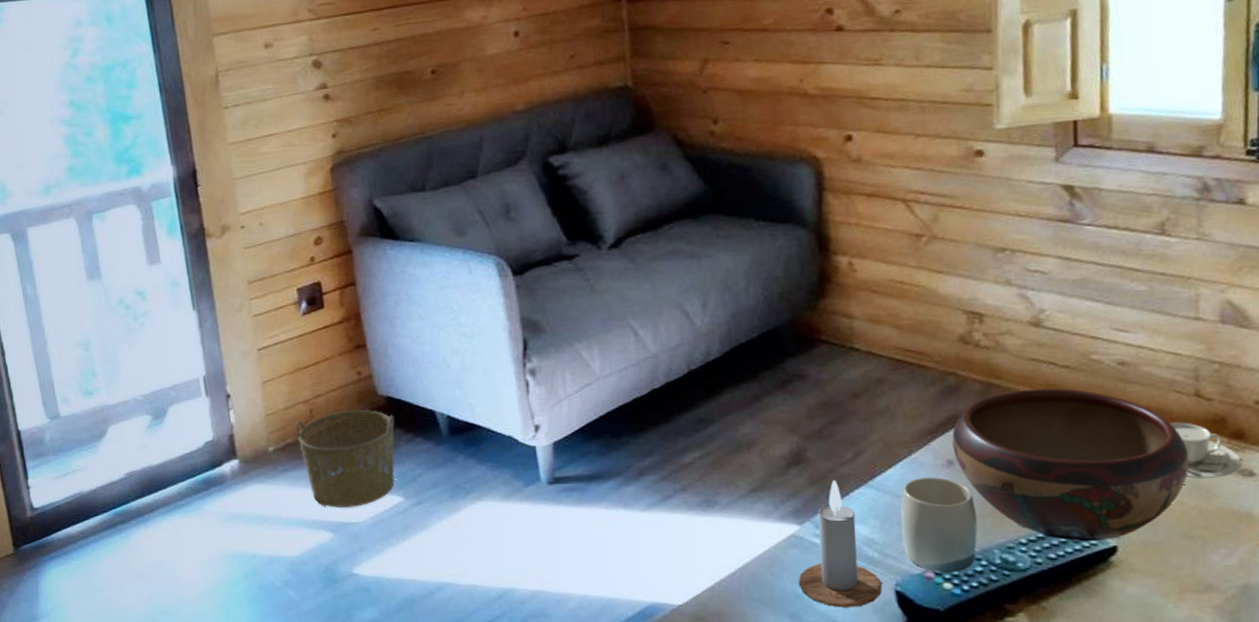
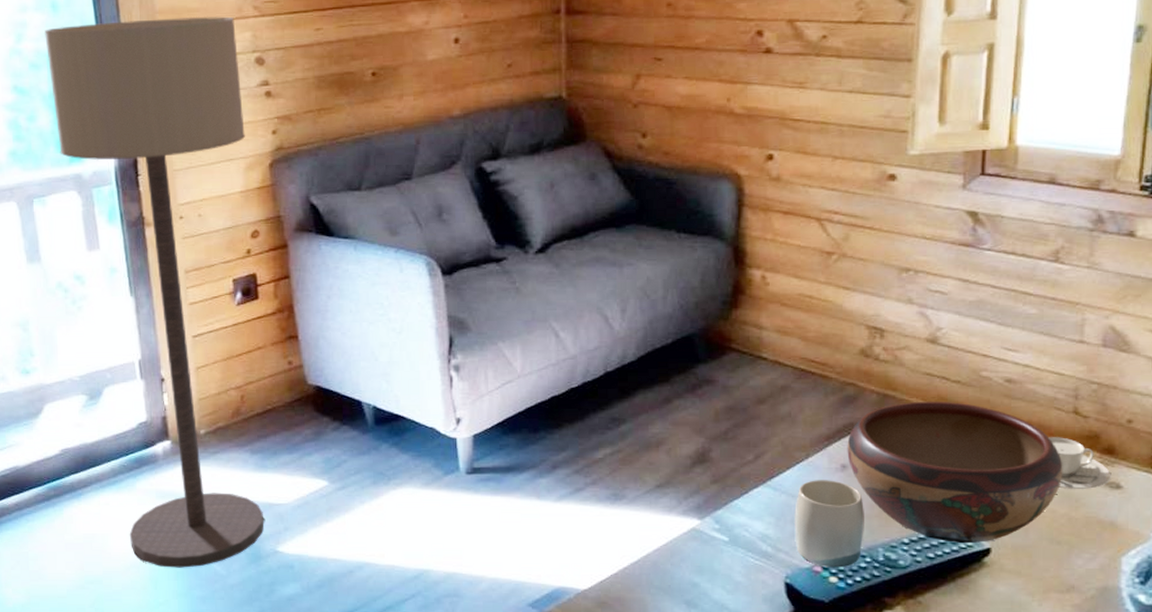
floor lamp: none [100,21,339,595] -> present [45,16,265,568]
basket: present [296,410,395,509] -> none [227,397,322,490]
candle: present [798,479,882,608] -> none [696,479,773,597]

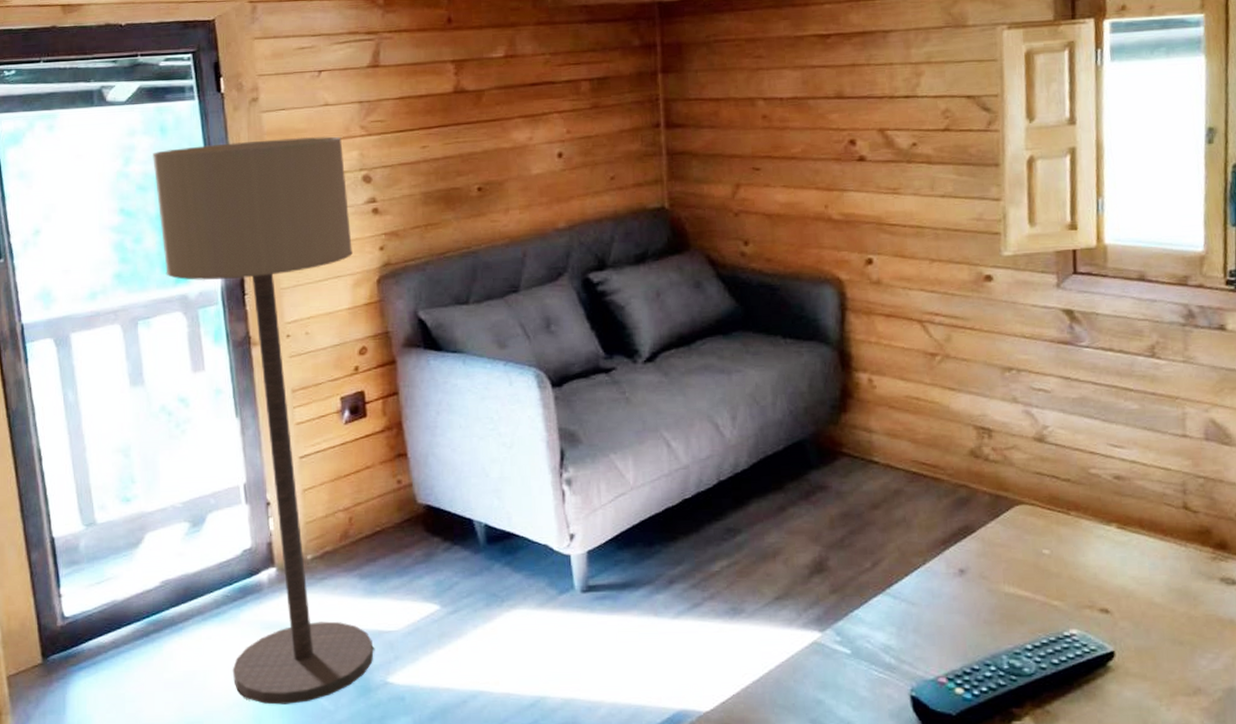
mug: present [794,480,864,568] -> none [915,585,987,678]
decorative bowl: present [847,401,1063,543] -> none [963,500,1179,647]
teacup: present [1049,437,1111,490] -> none [1161,533,1227,588]

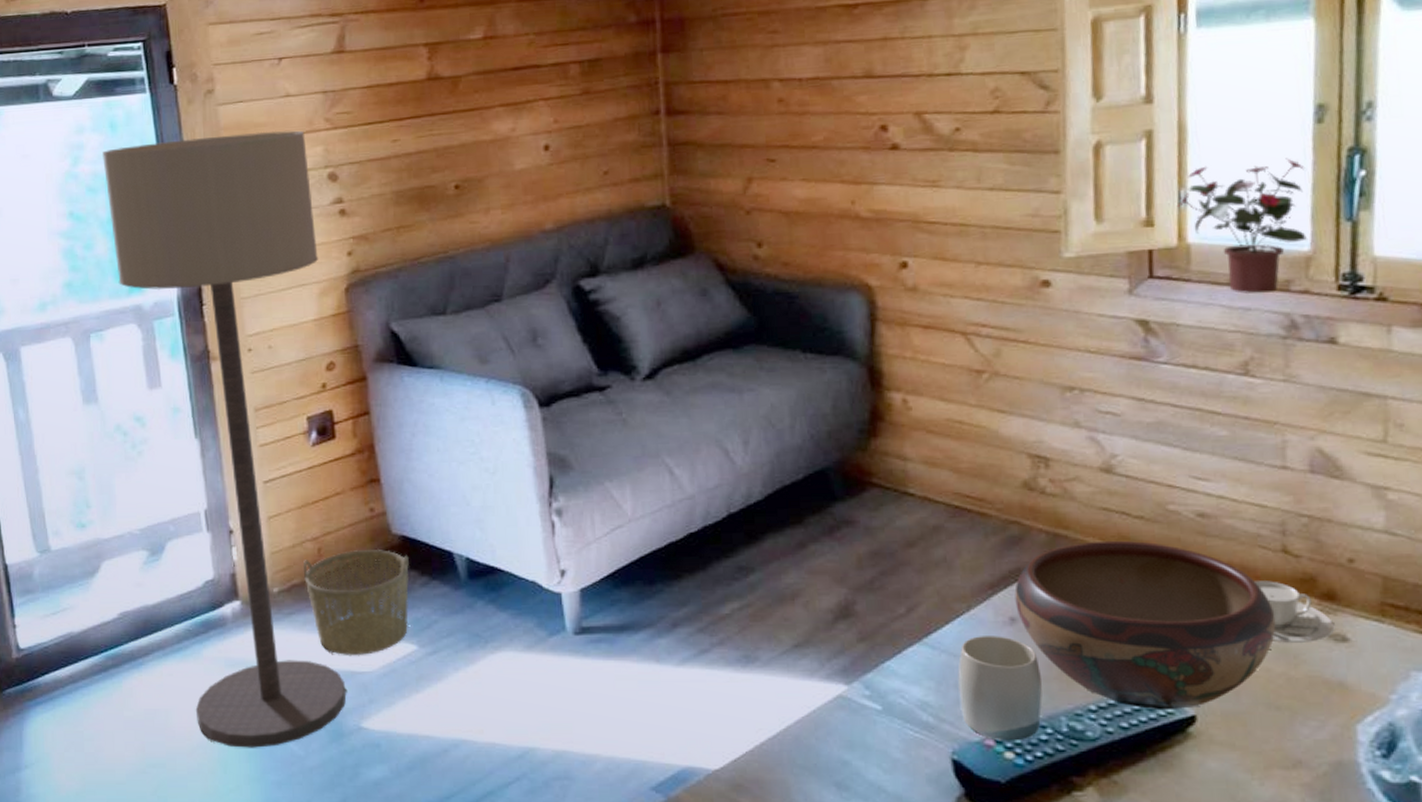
basket: none [335,518,433,617] -> present [303,549,409,656]
mug: none [915,585,987,678] -> present [957,636,1043,741]
decorative bowl: none [963,500,1179,647] -> present [1014,540,1276,709]
potted flower: none [1095,172,1201,288] -> present [1176,158,1307,295]
teacup: none [1161,533,1227,588] -> present [1255,581,1335,644]

